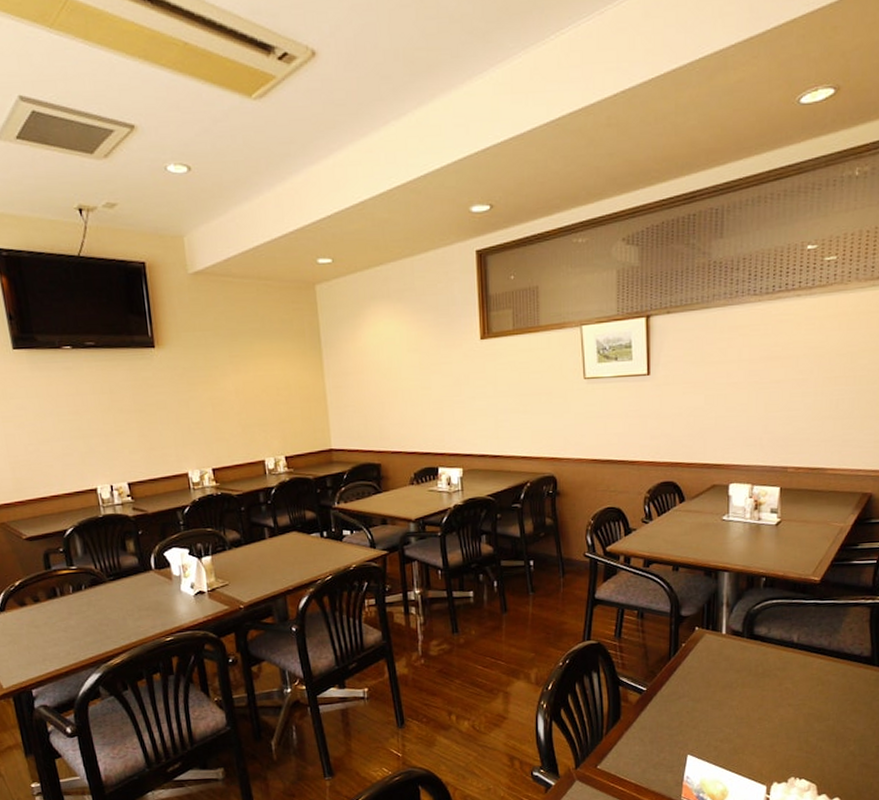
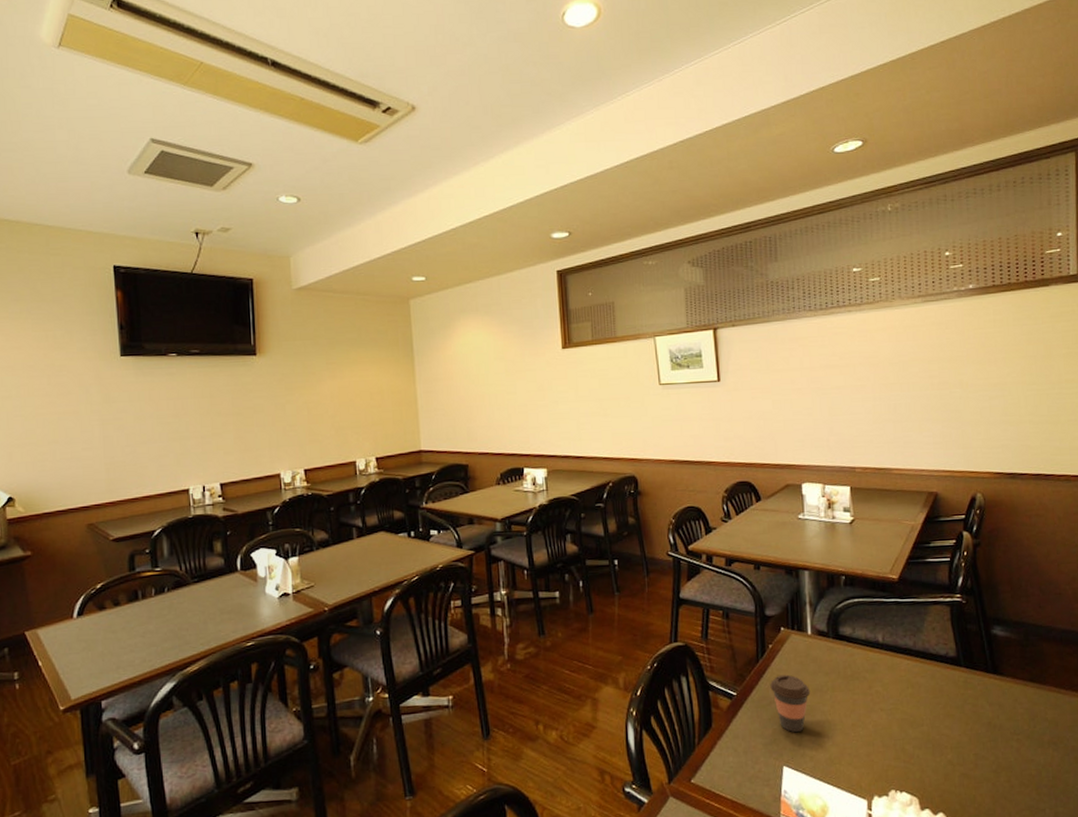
coffee cup: none [680,671,720,725] -> present [770,674,811,733]

